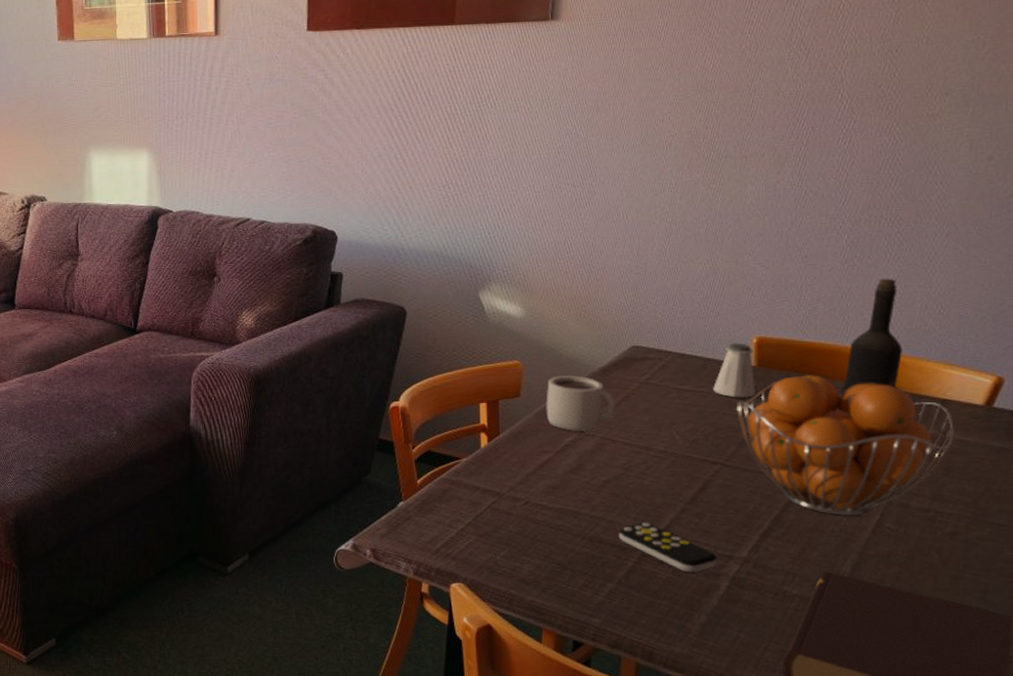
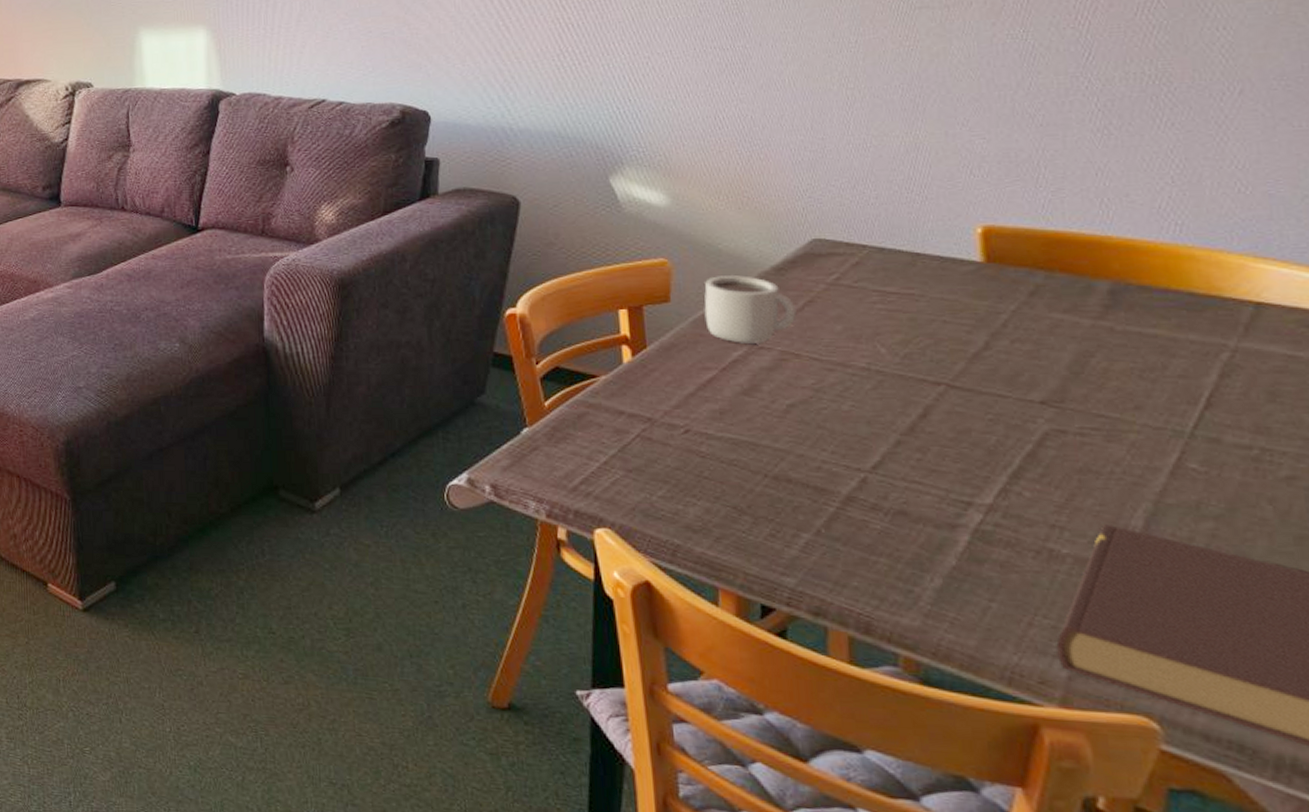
remote control: present [618,522,716,573] -> none [812,456,950,523]
saltshaker: present [713,343,756,398] -> none [927,233,987,302]
fruit basket: present [737,374,954,516] -> none [961,271,1279,453]
wine bottle: present [842,278,902,435] -> none [1109,149,1191,349]

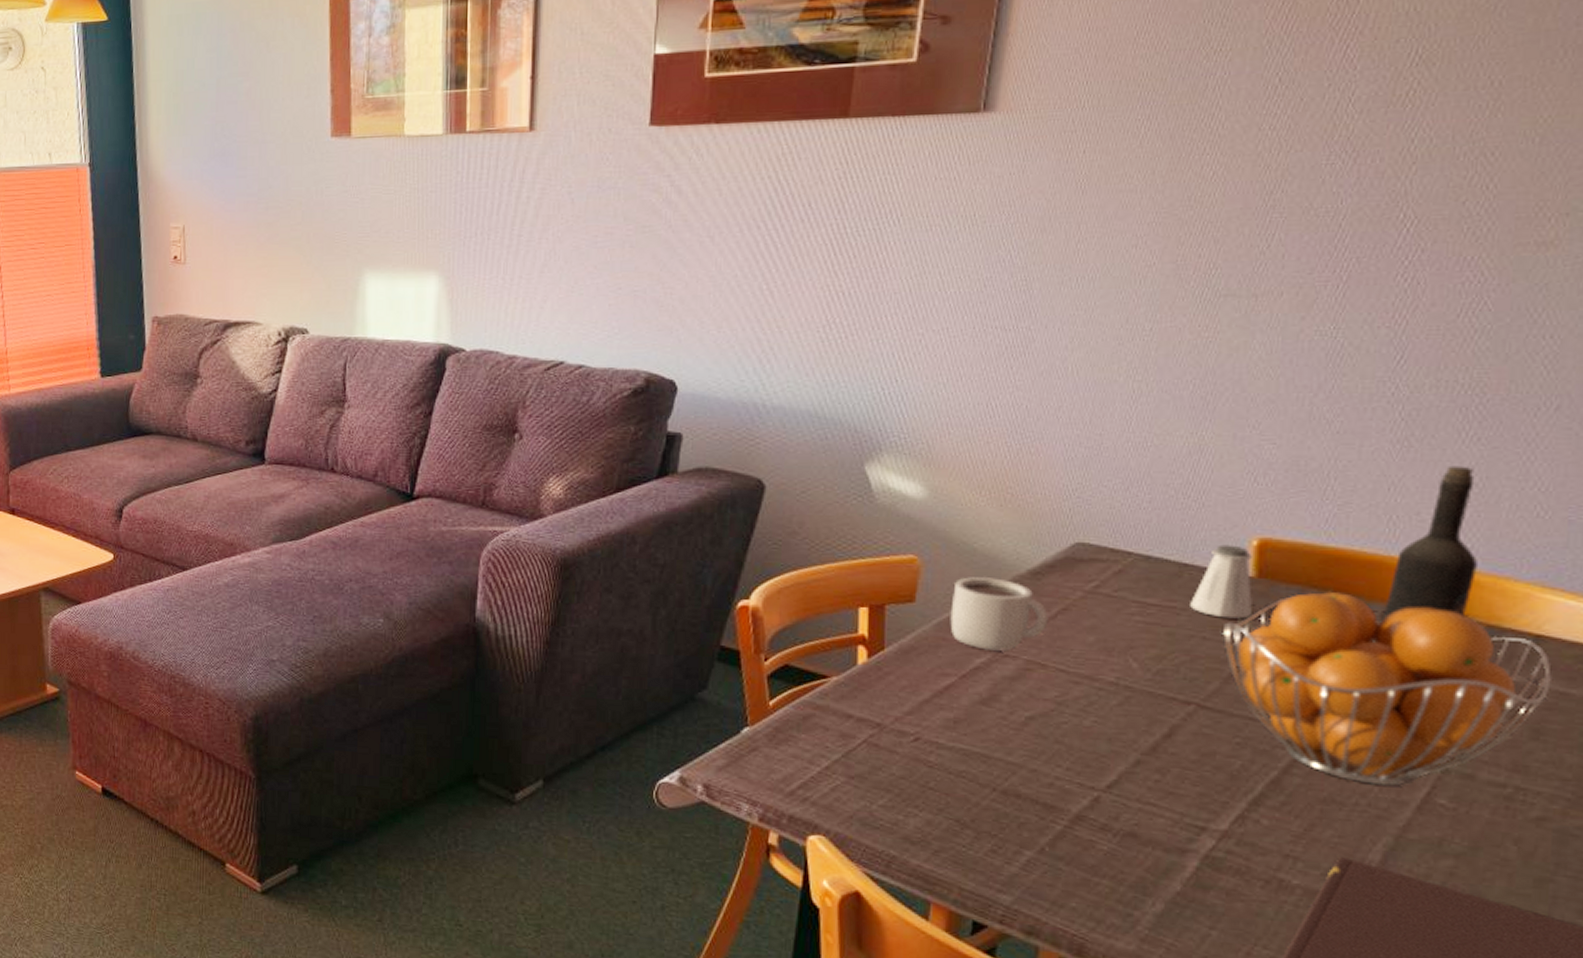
saltshaker: none [927,233,987,302] -> present [1190,544,1253,619]
fruit basket: none [961,271,1279,453] -> present [1223,591,1552,786]
wine bottle: none [1109,149,1191,349] -> present [1382,465,1477,678]

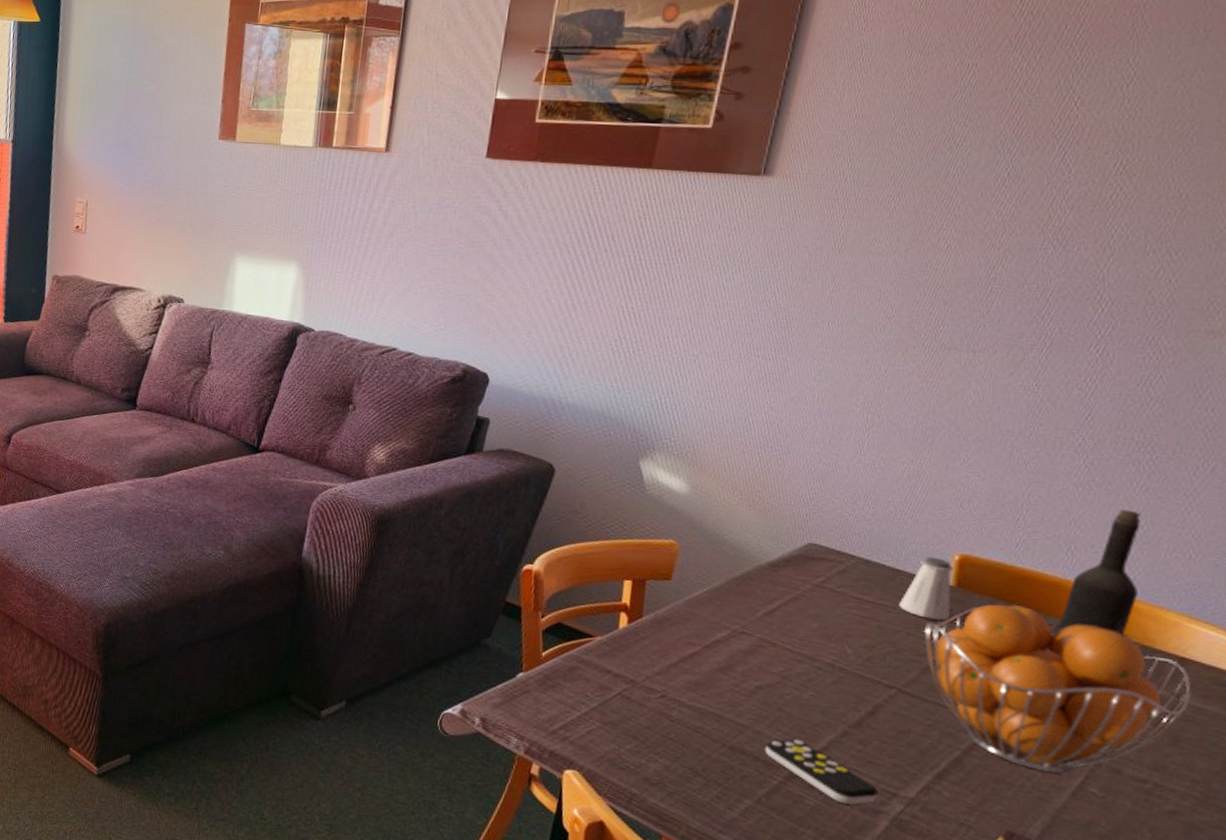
mug: present [950,577,1048,651] -> none [698,563,781,629]
remote control: none [1043,774,1183,846] -> present [764,739,878,805]

